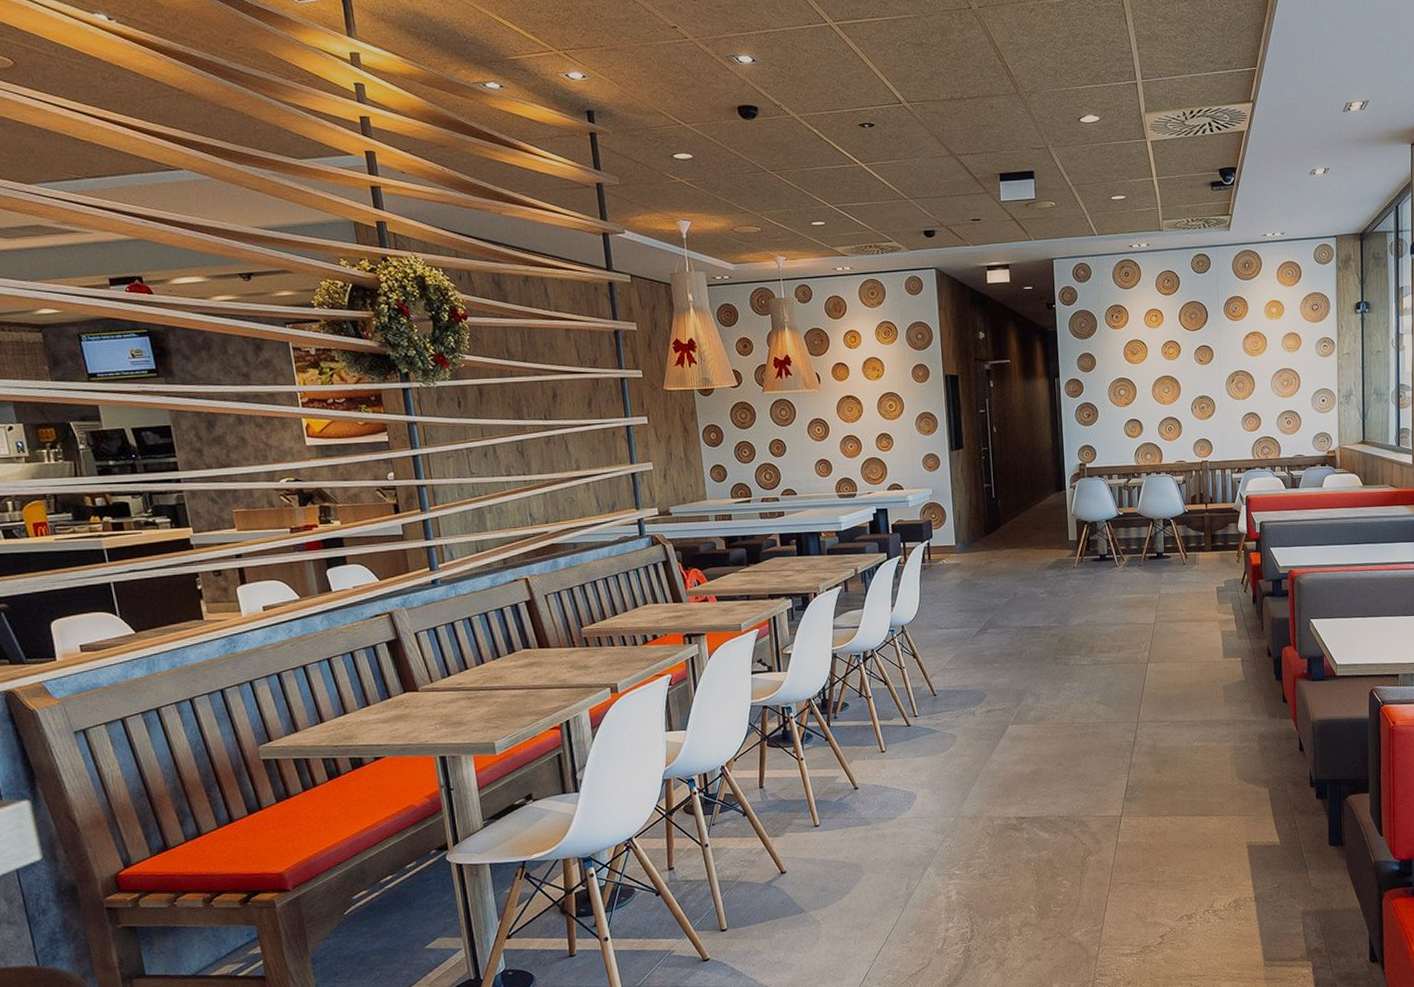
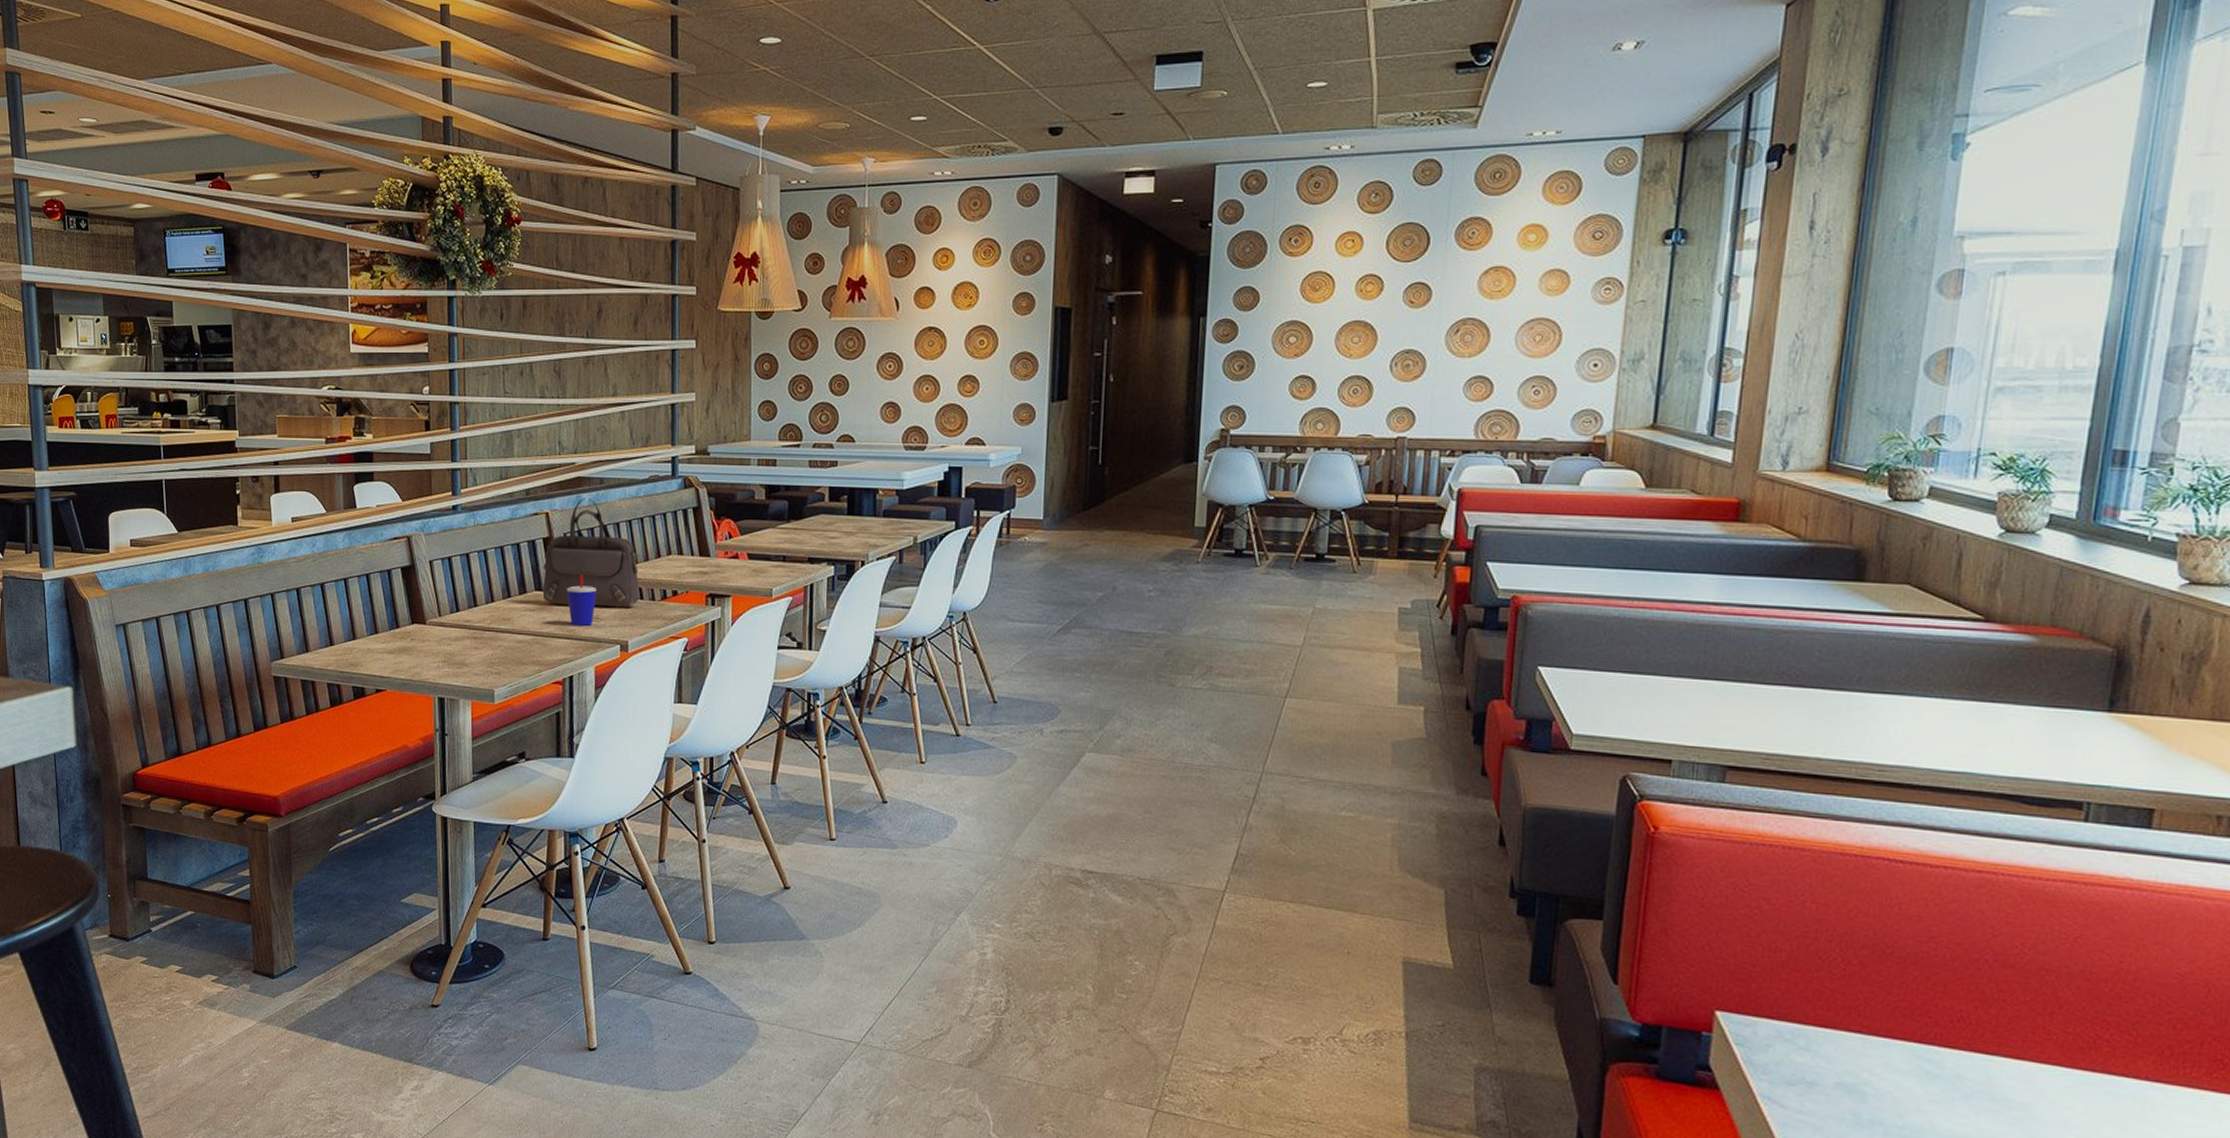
handbag: none [528,561,623,660] -> present [542,497,639,608]
beverage cup: none [553,630,583,675] -> present [566,574,597,626]

